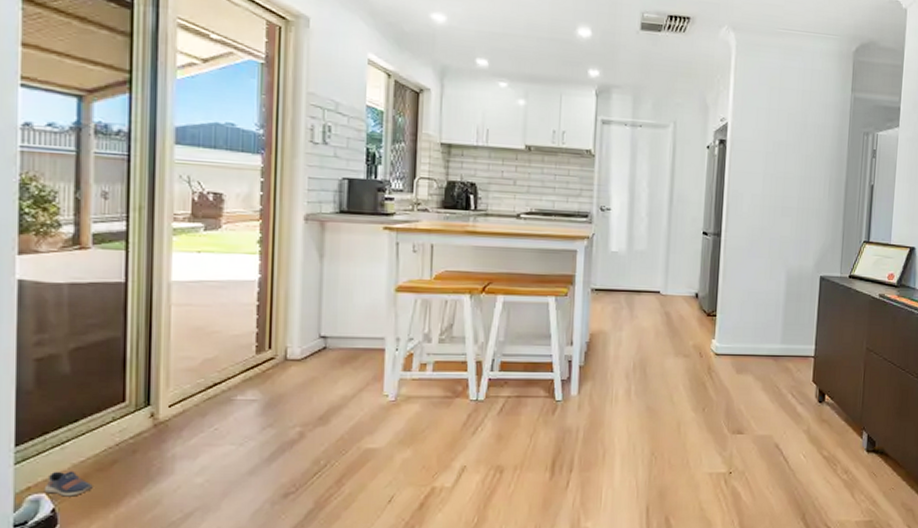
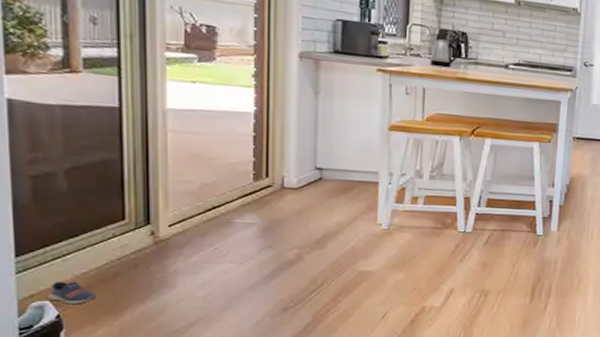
kettle: none [437,192,467,222] -> present [429,39,458,68]

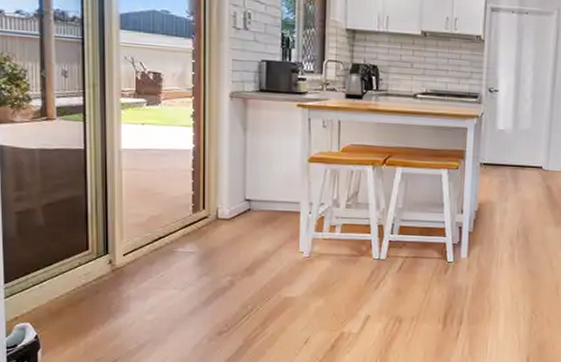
shoe: present [47,281,96,305] -> none [28,305,66,327]

